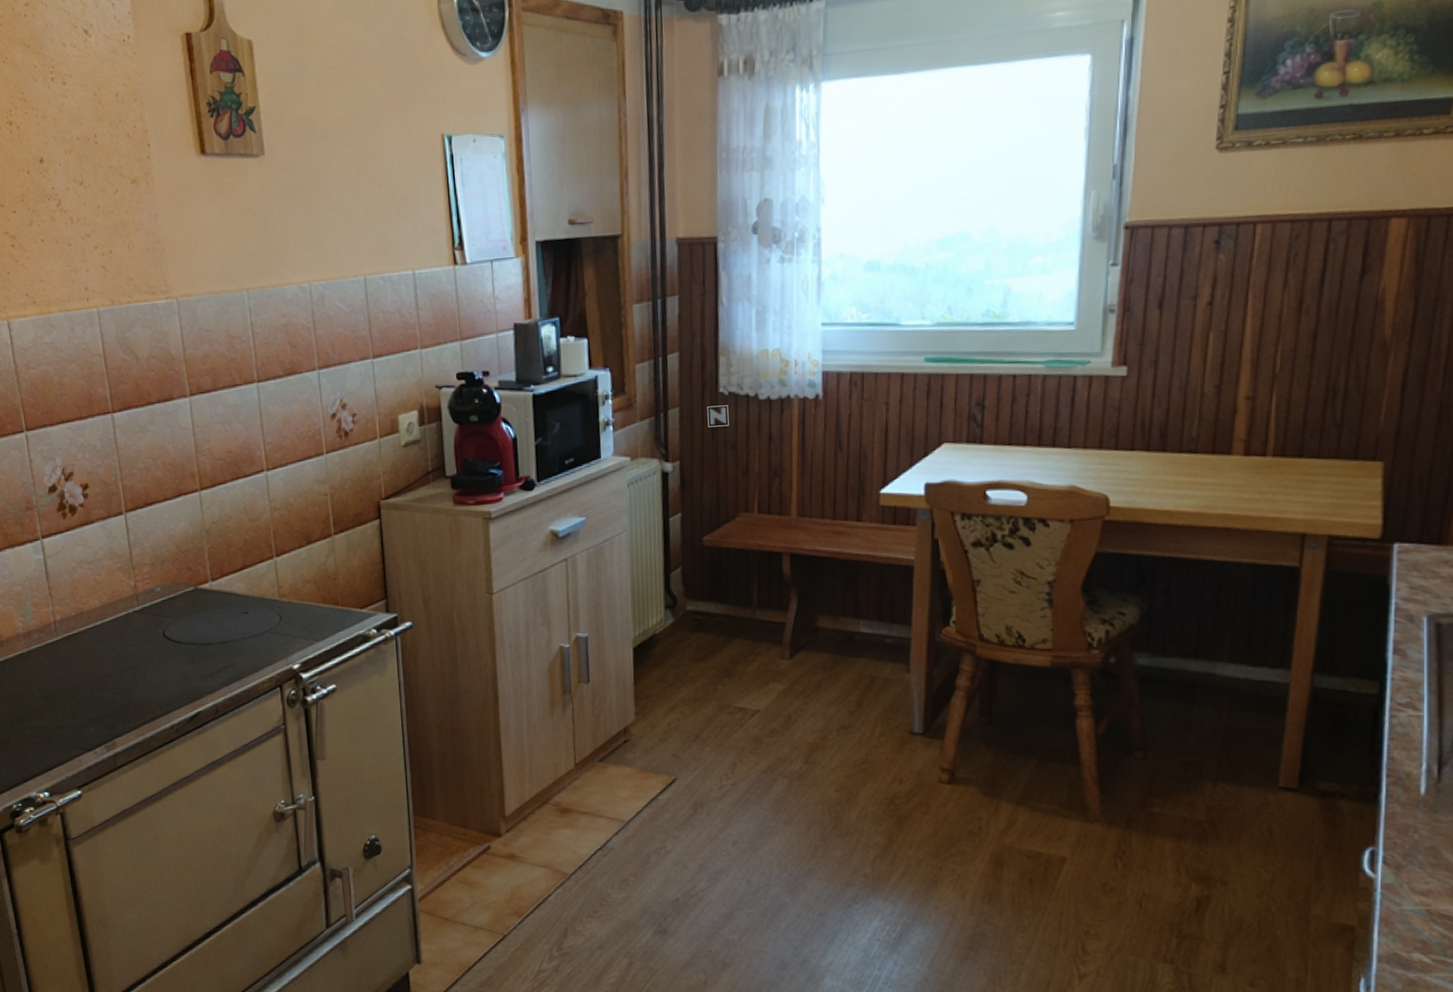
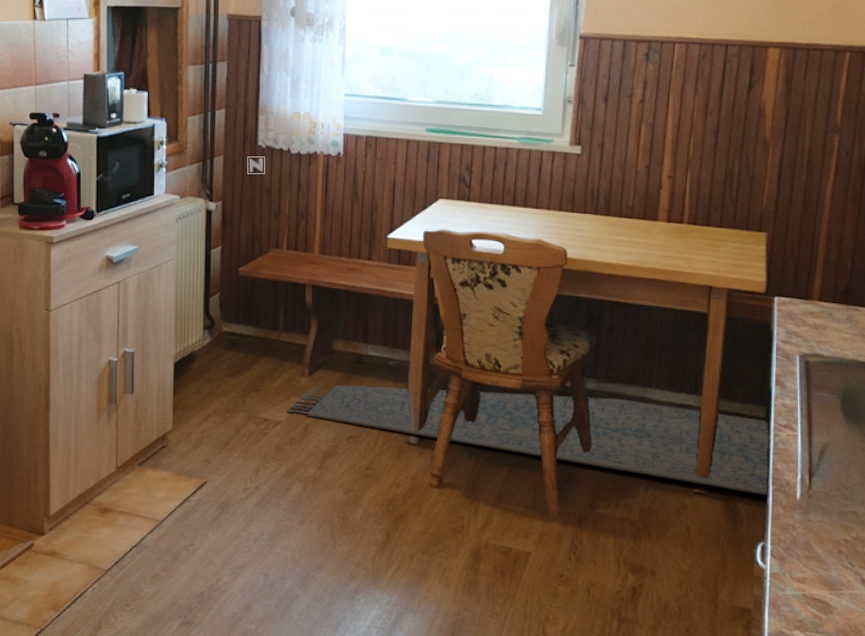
rug: none [765,665,1383,791] -> present [287,382,769,496]

